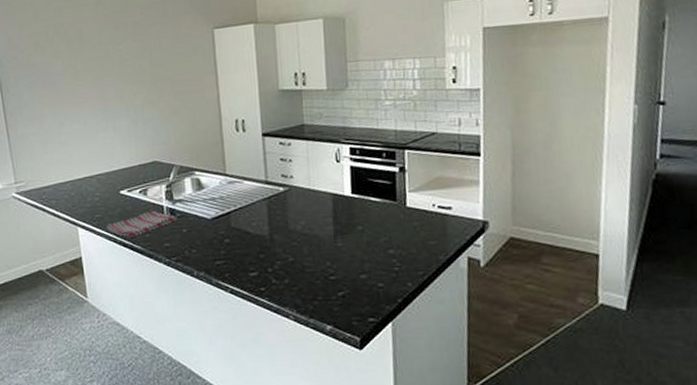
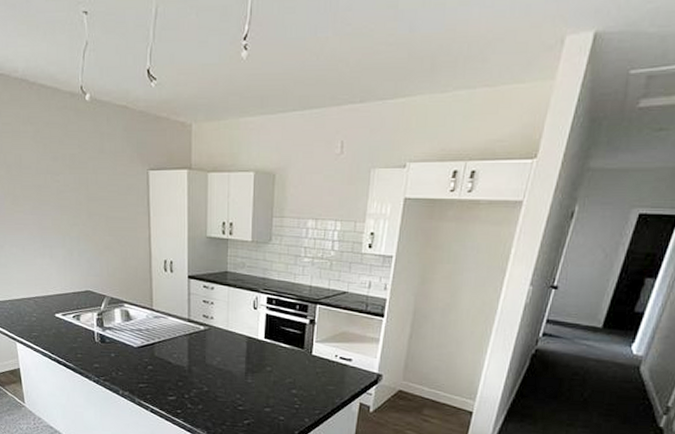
dish towel: present [106,211,177,238] -> none [42,335,106,356]

